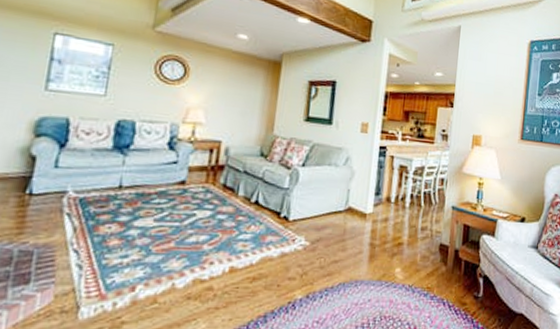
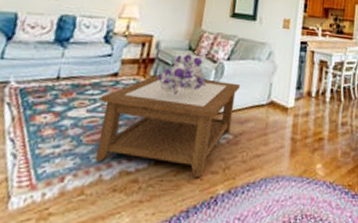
coffee table: none [166,181,316,285] -> present [95,73,240,179]
bouquet: none [228,160,281,202] -> present [157,53,207,94]

